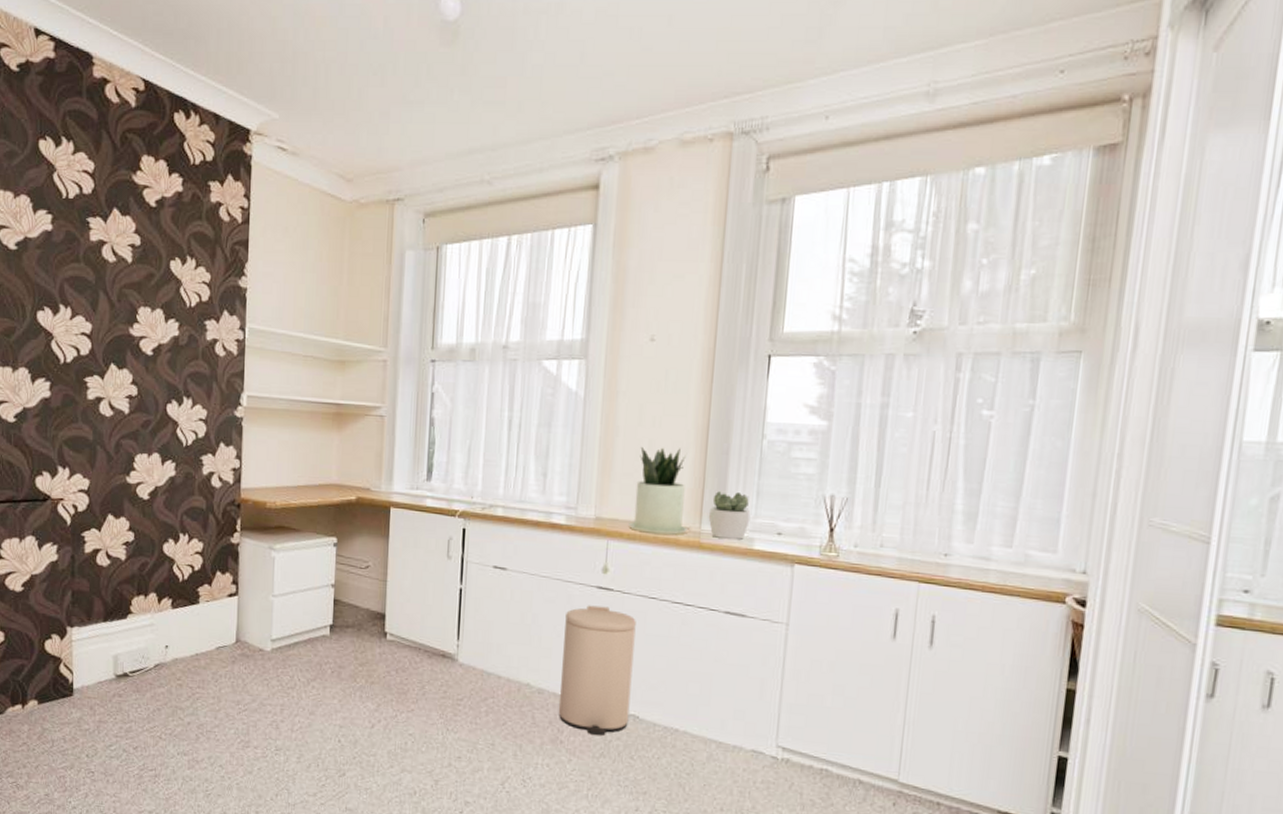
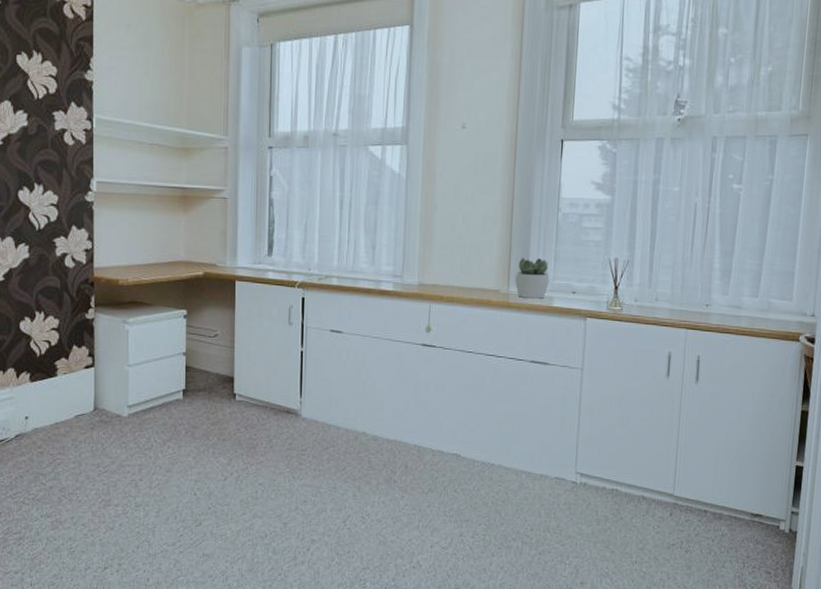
pedal bin: present [559,605,636,737] -> none [392,361,456,474]
planter: present [629,447,688,536] -> none [448,221,498,298]

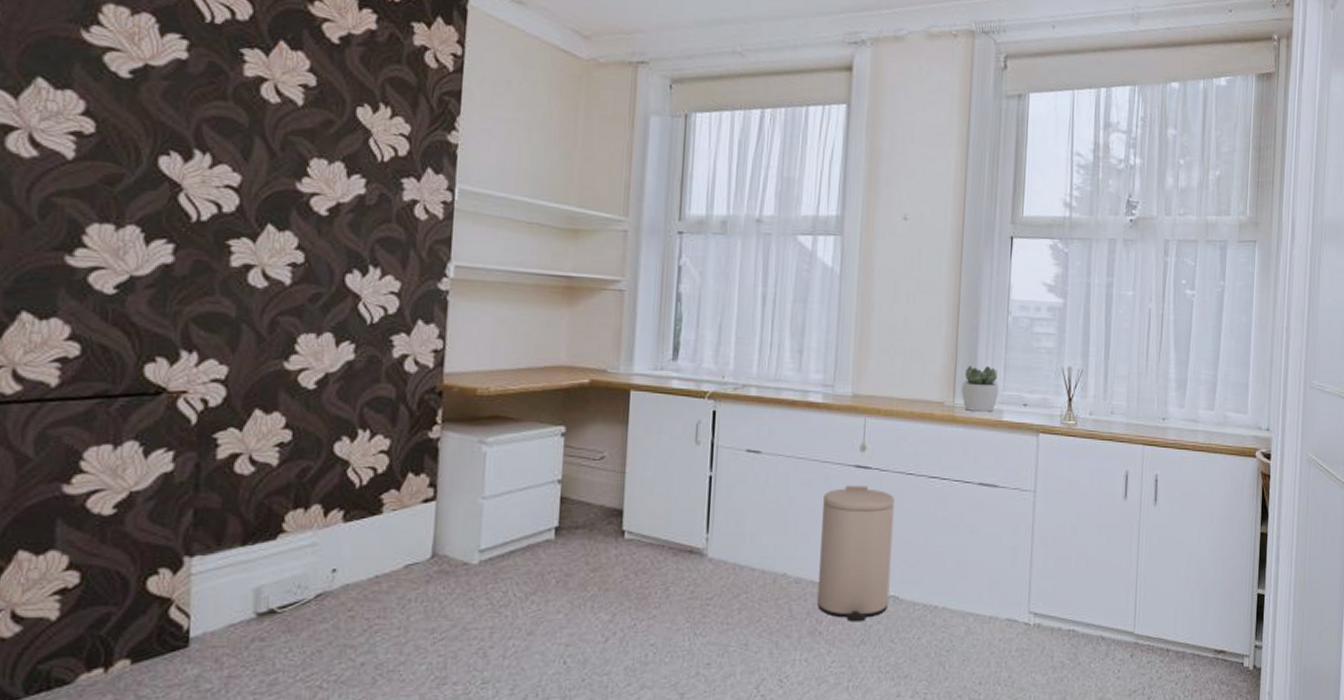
pedal bin: none [392,361,456,474] -> present [817,485,895,622]

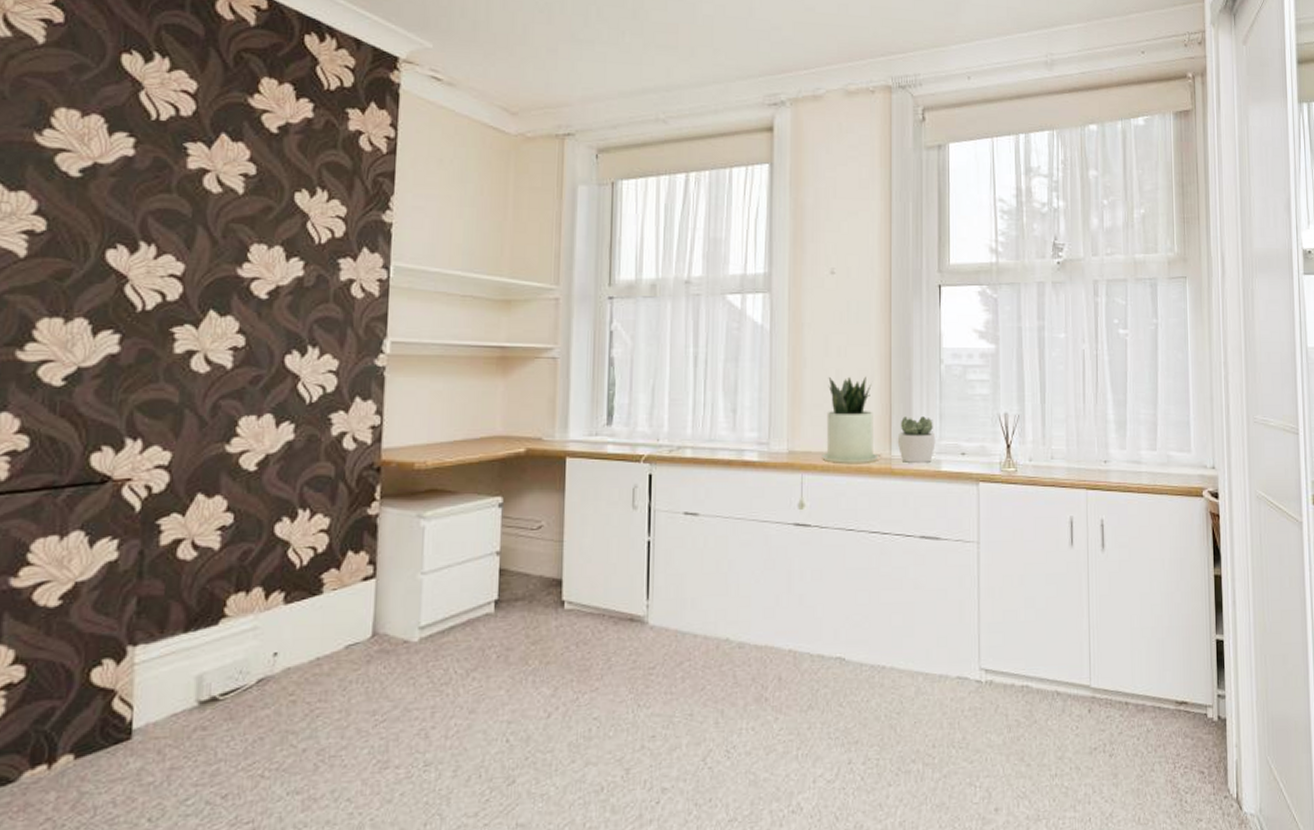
pedal bin: present [817,485,895,622] -> none [762,544,836,687]
planter: none [886,323,942,411] -> present [822,376,879,465]

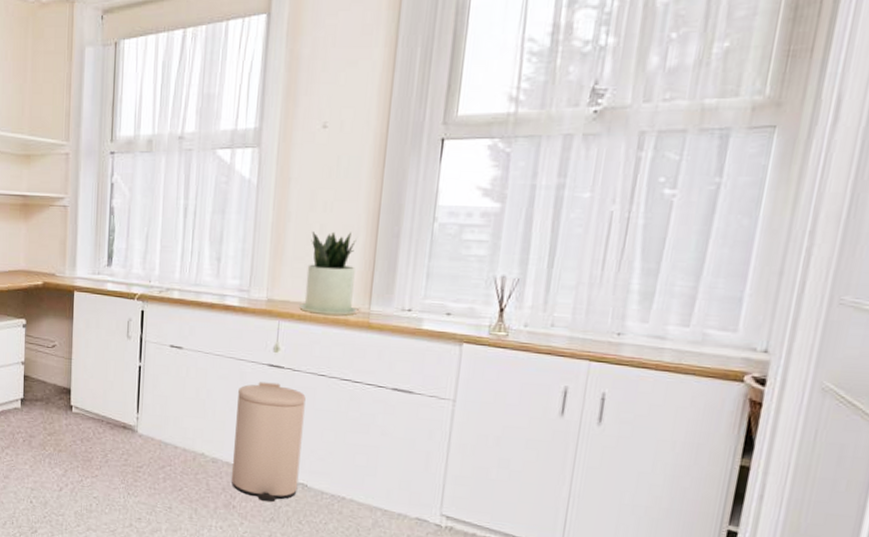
pedal bin: none [762,544,836,687] -> present [232,382,306,503]
succulent plant: present [898,416,936,464] -> none [378,273,420,321]

